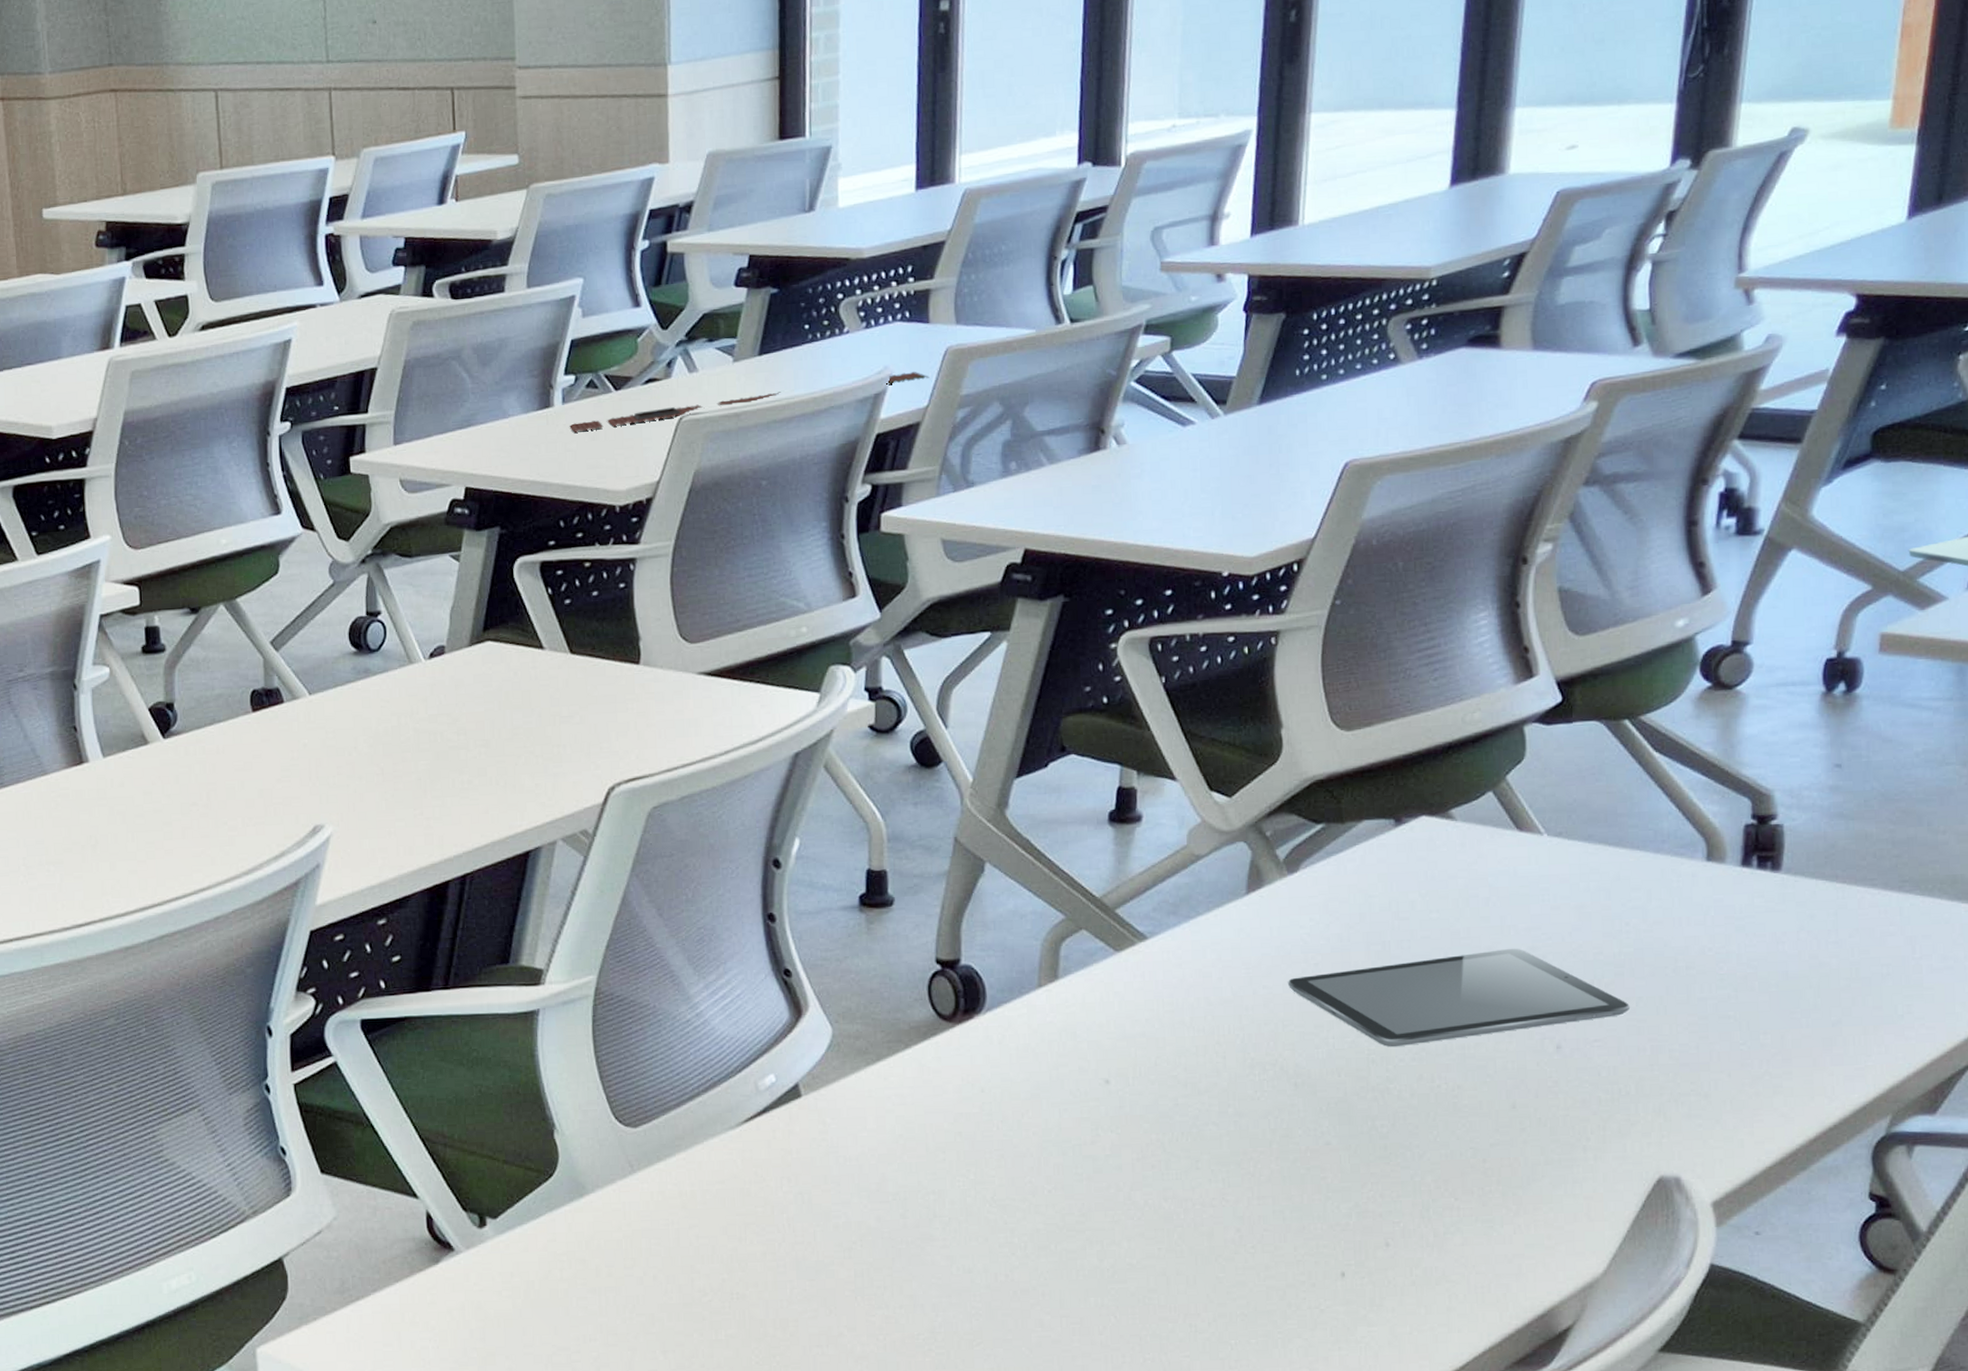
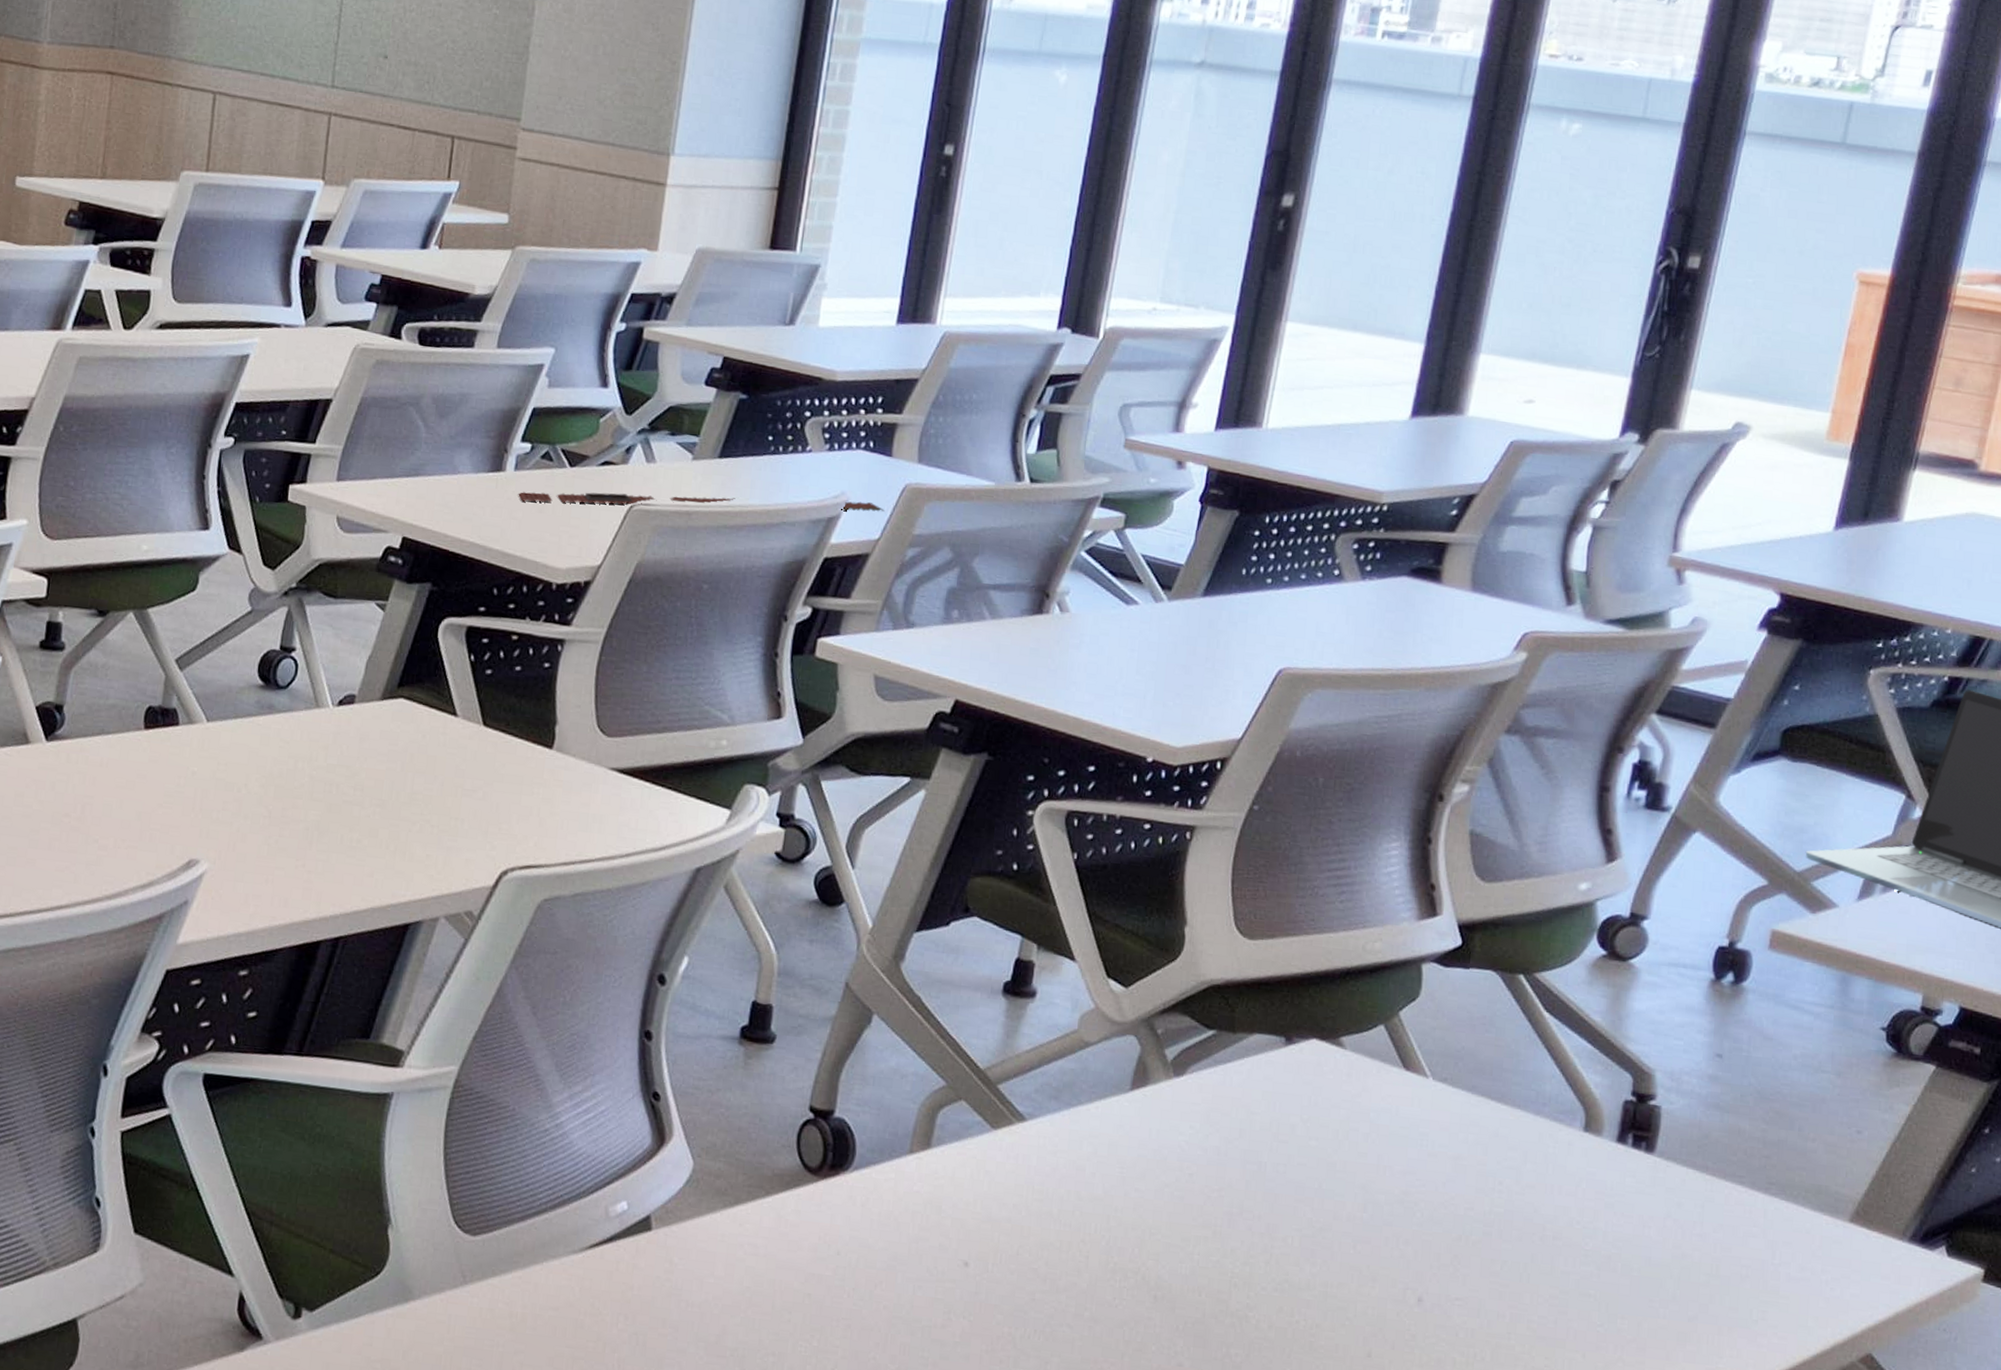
tablet: present [1287,948,1631,1048] -> none [1159,1185,1495,1277]

